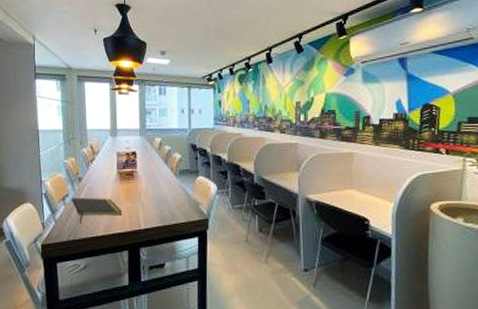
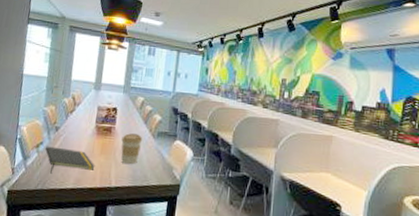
coffee cup: none [145,175,166,205] -> present [121,133,143,164]

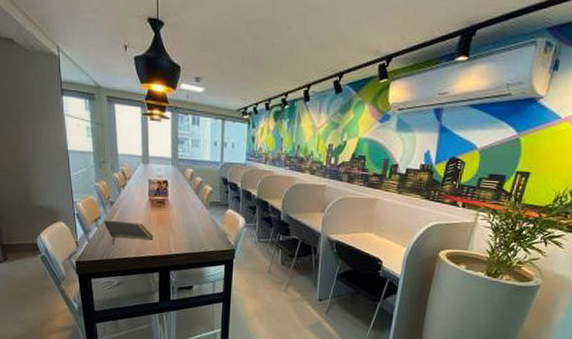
coffee cup: present [121,133,143,164] -> none [176,205,196,233]

